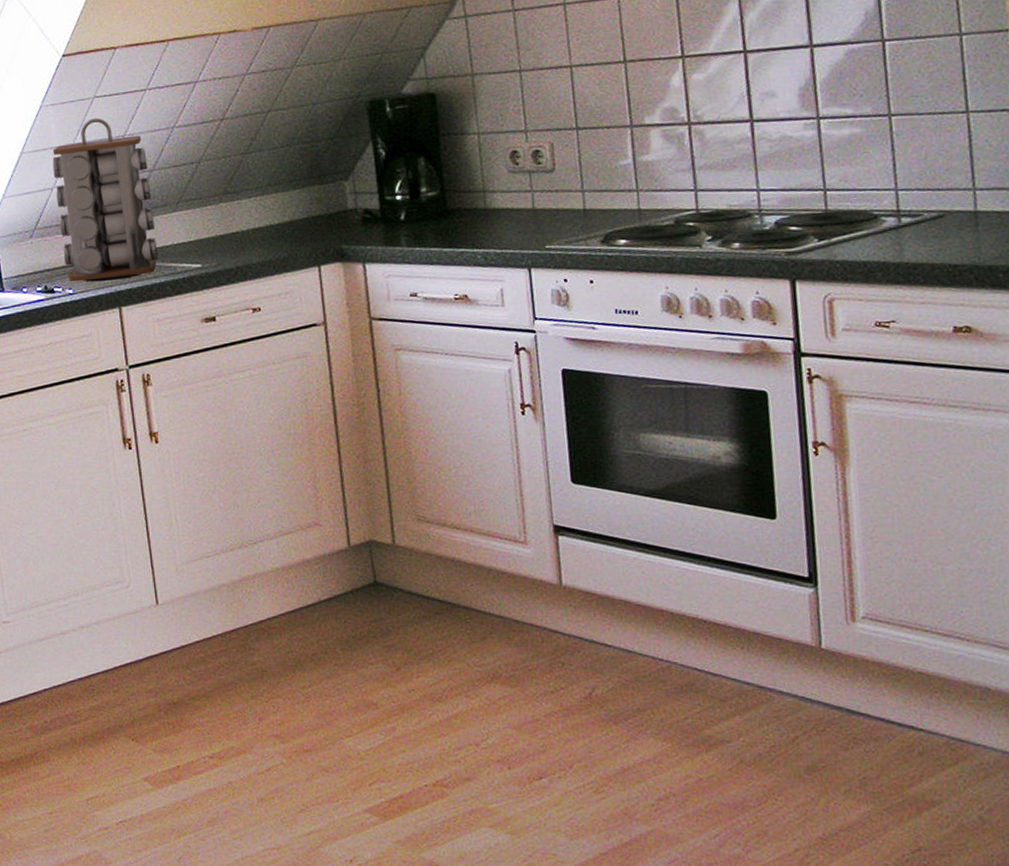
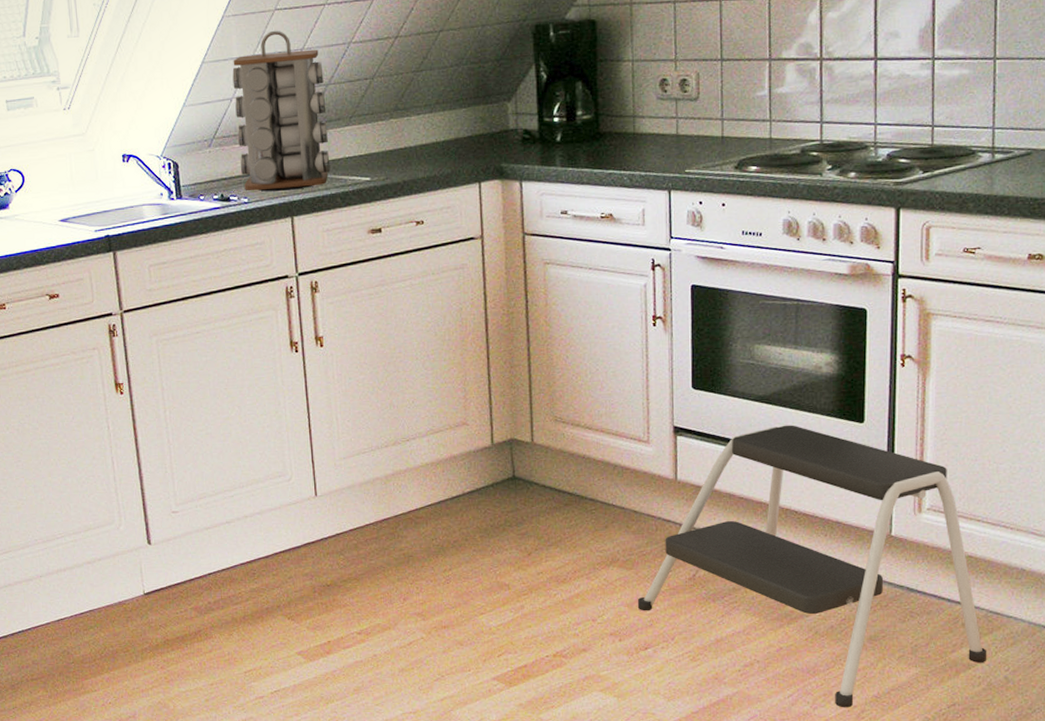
step stool: none [525,522,955,852] -> present [637,425,987,708]

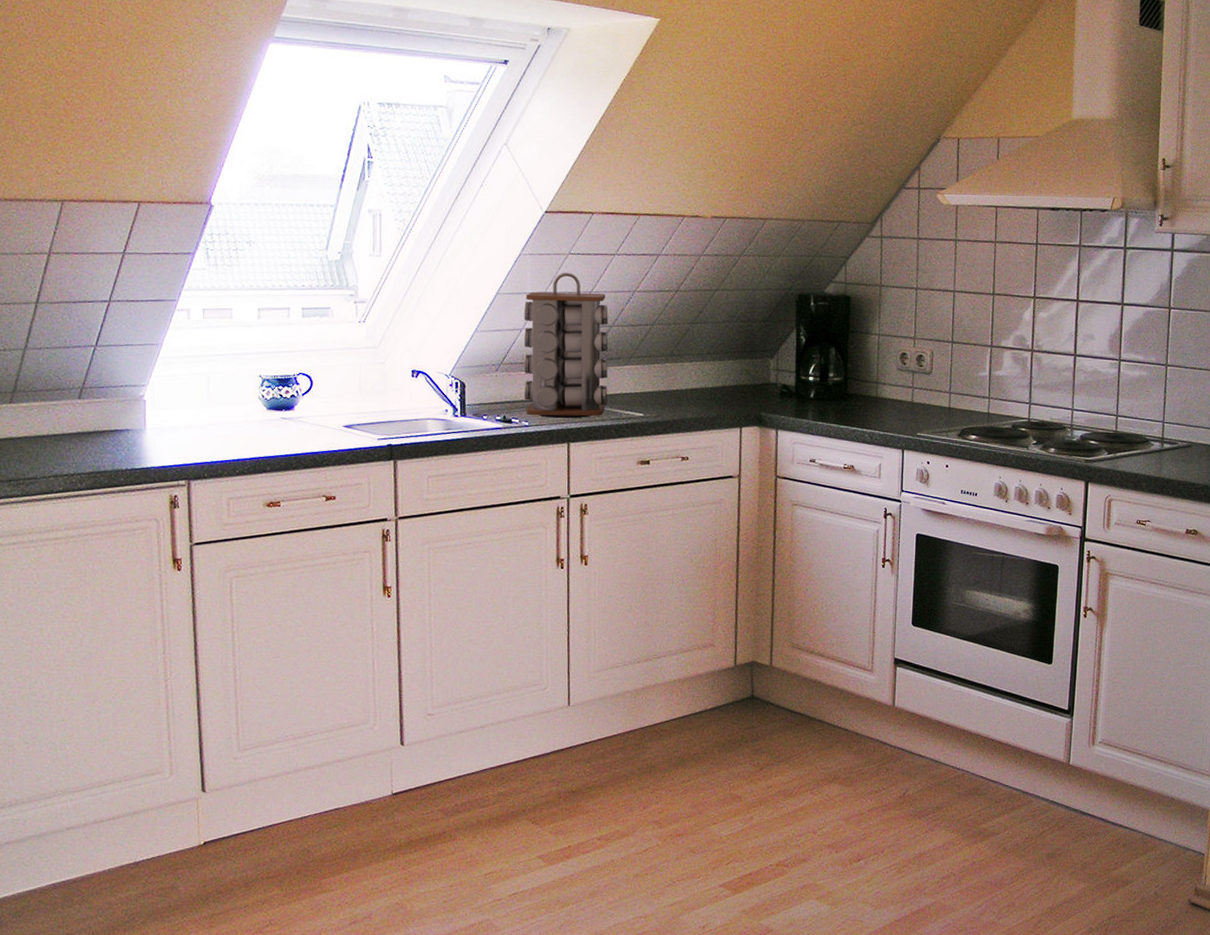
step stool: present [637,425,987,708] -> none [853,662,1142,918]

